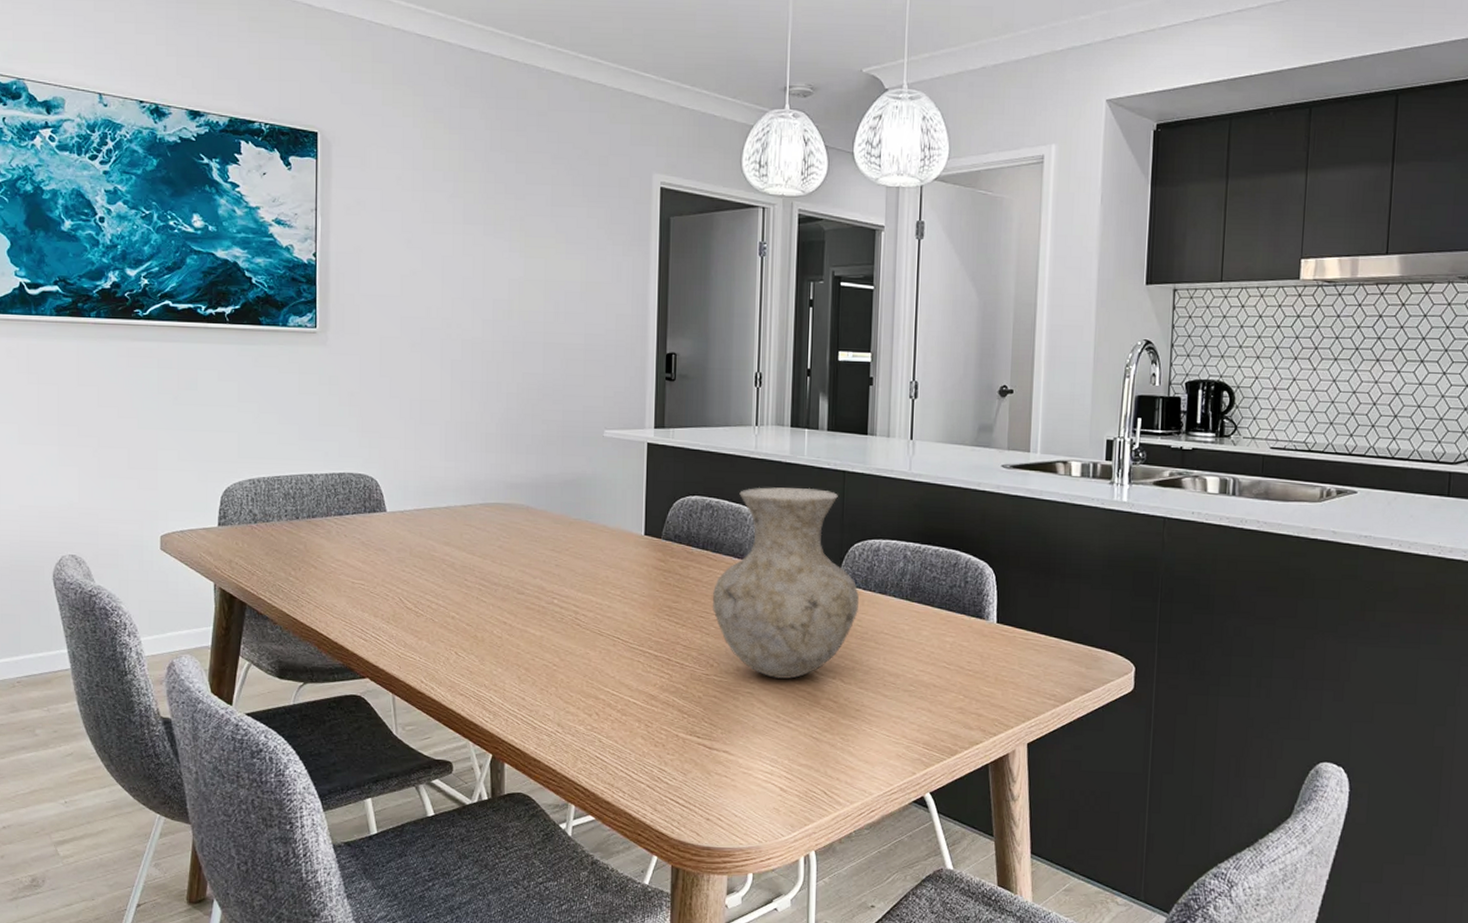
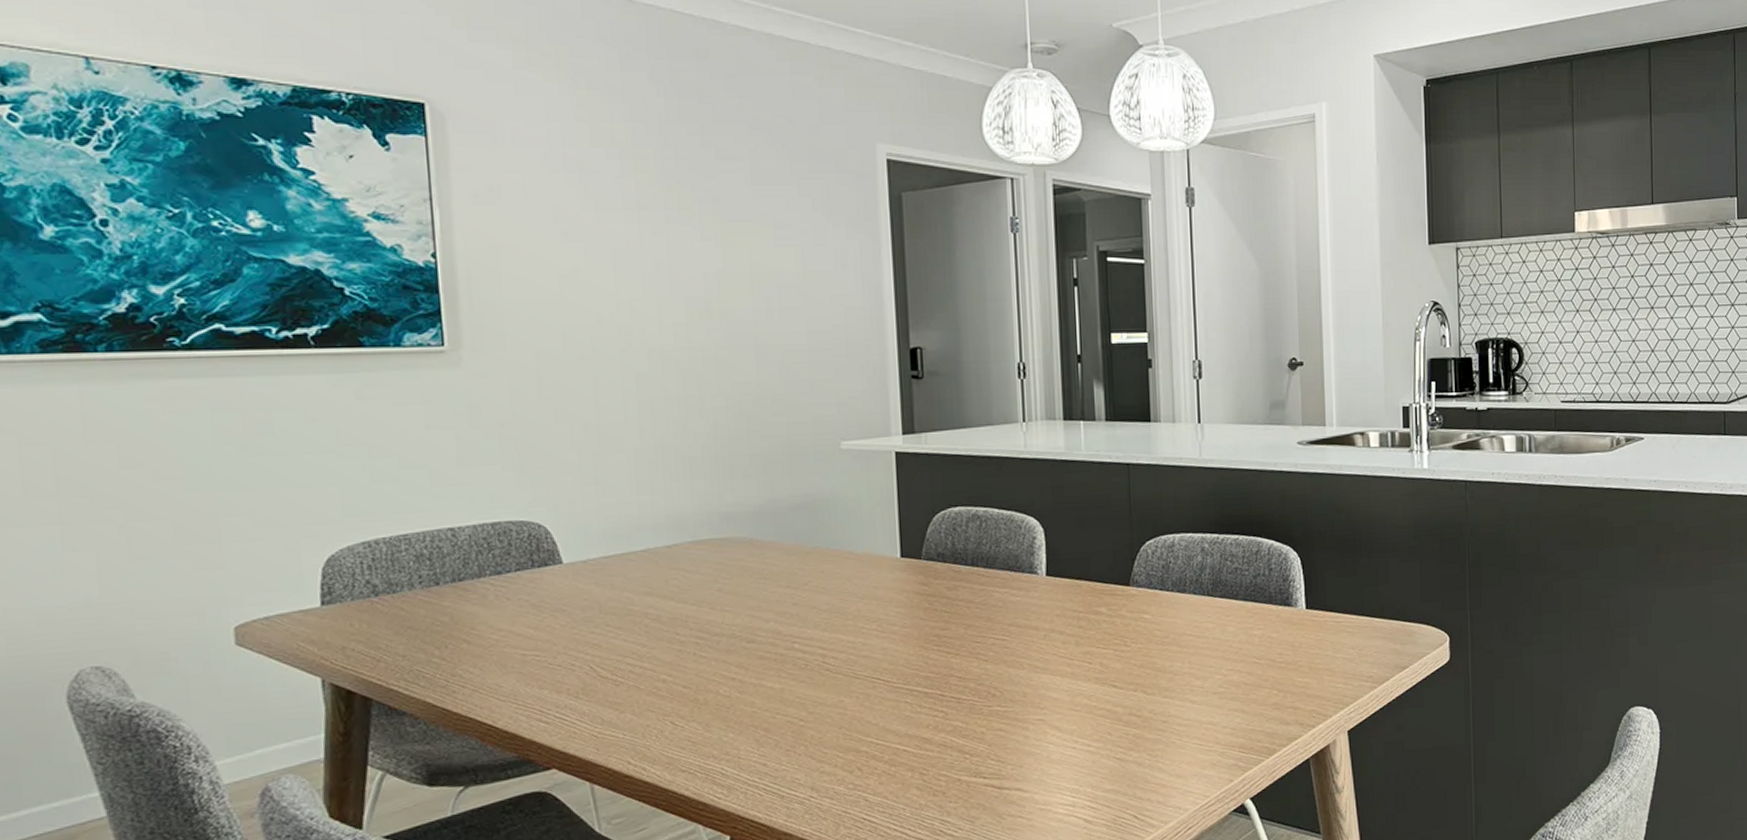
vase: present [712,487,859,679] -> none [987,485,1156,700]

